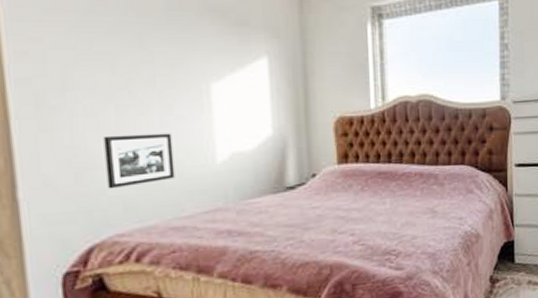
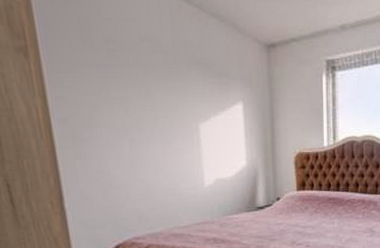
picture frame: present [103,133,175,189] -> none [122,162,174,204]

